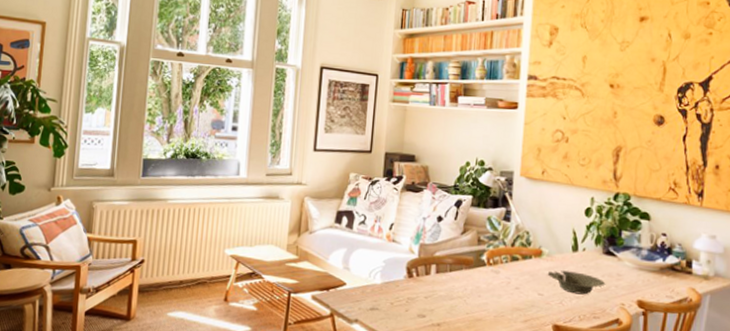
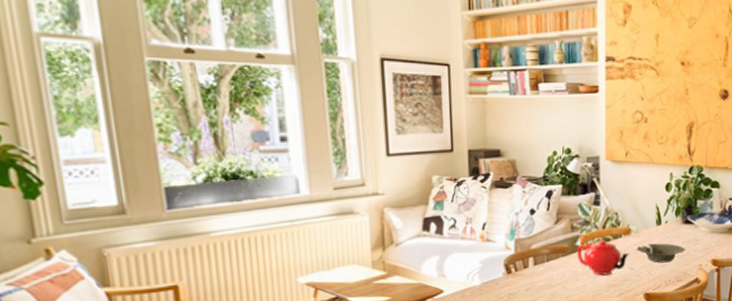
teapot: none [481,259,539,297] -> present [577,240,629,276]

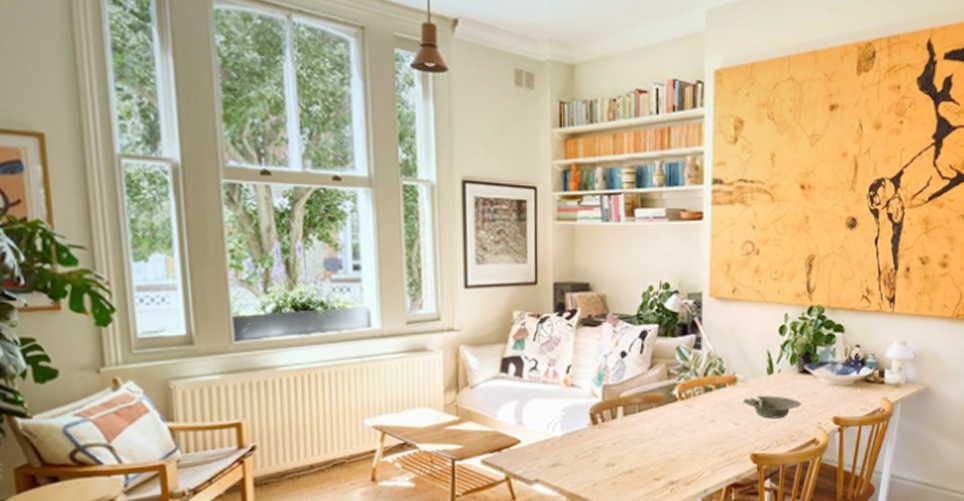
teapot: present [577,240,629,276] -> none [673,390,734,431]

